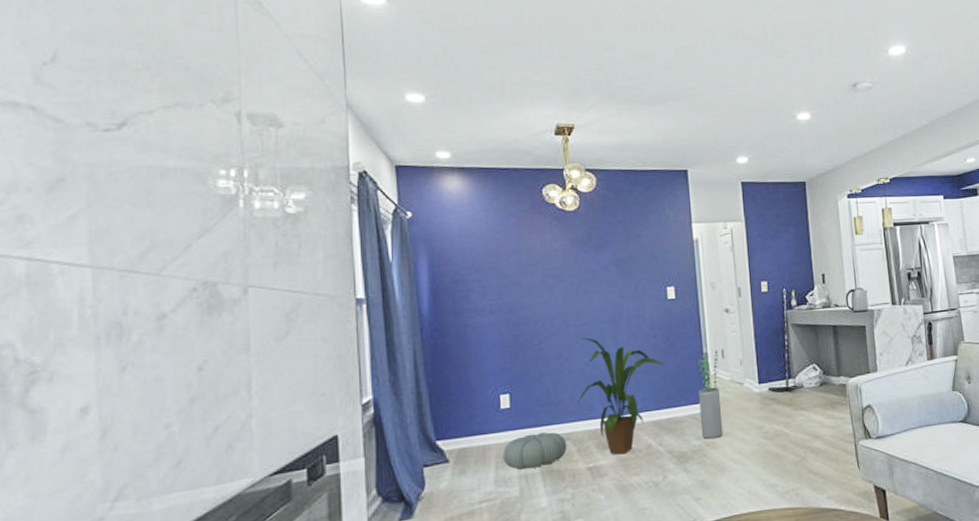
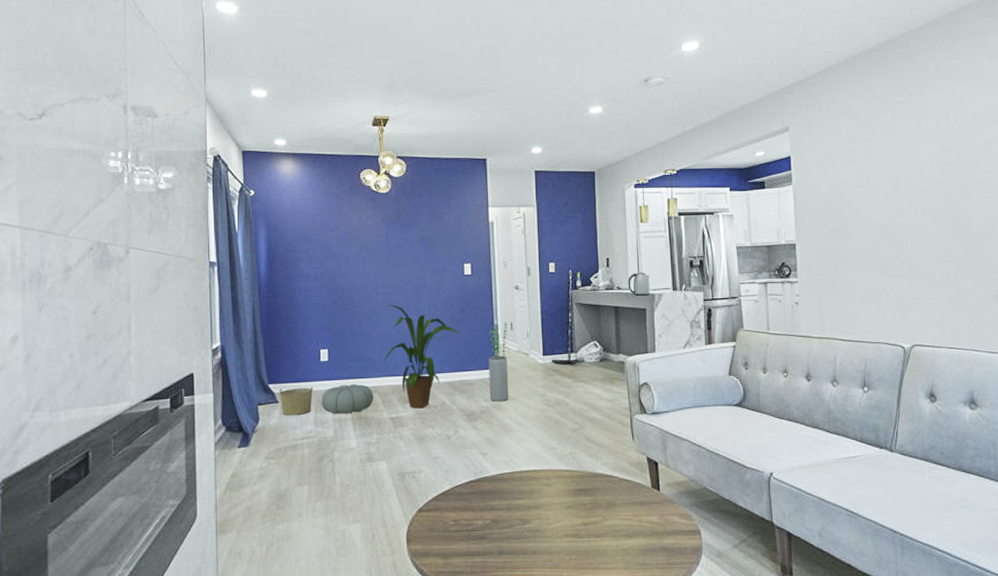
basket: none [450,439,492,477] -> present [280,387,313,416]

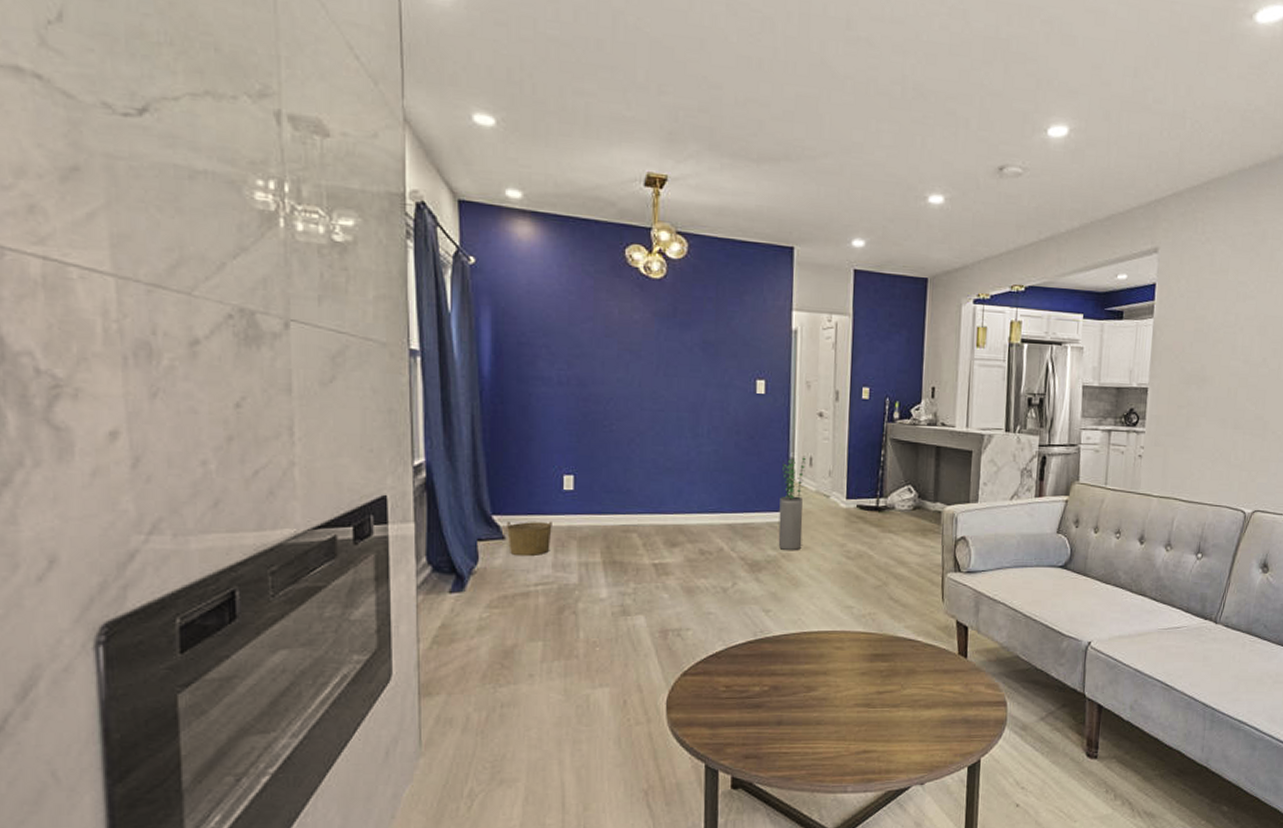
pouf: present [321,384,374,414] -> none [563,521,633,557]
house plant: present [384,305,461,409] -> none [647,425,748,555]
kettle: present [628,272,650,297] -> none [954,407,980,437]

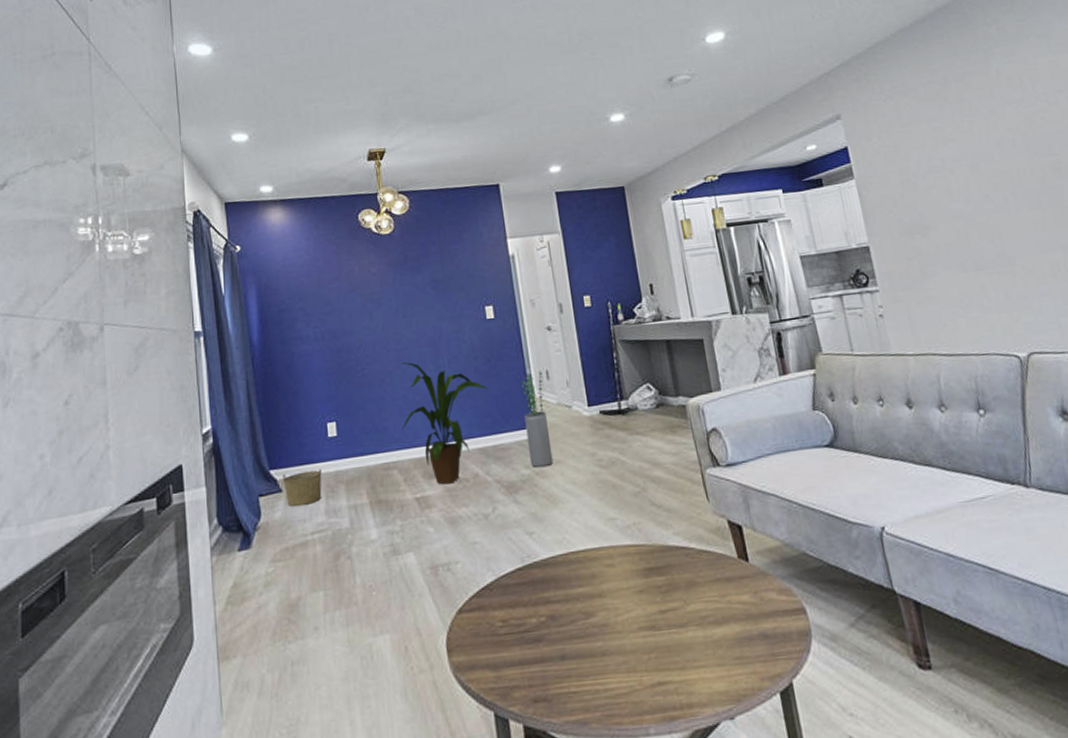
house plant: none [647,425,748,555] -> present [401,362,490,484]

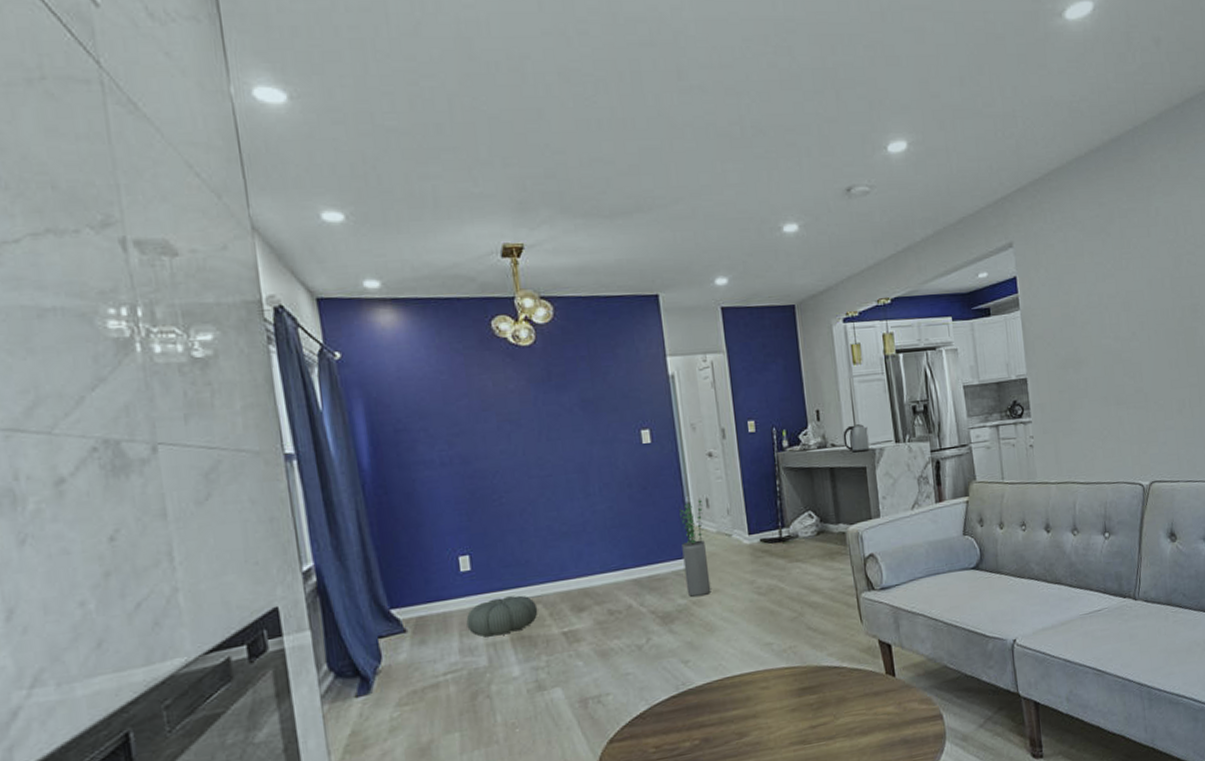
basket: present [283,468,322,507] -> none [407,606,455,648]
pouf: none [332,460,394,500] -> present [466,595,538,637]
house plant: present [401,362,490,484] -> none [545,489,645,617]
kettle: none [677,297,706,326] -> present [843,424,870,454]

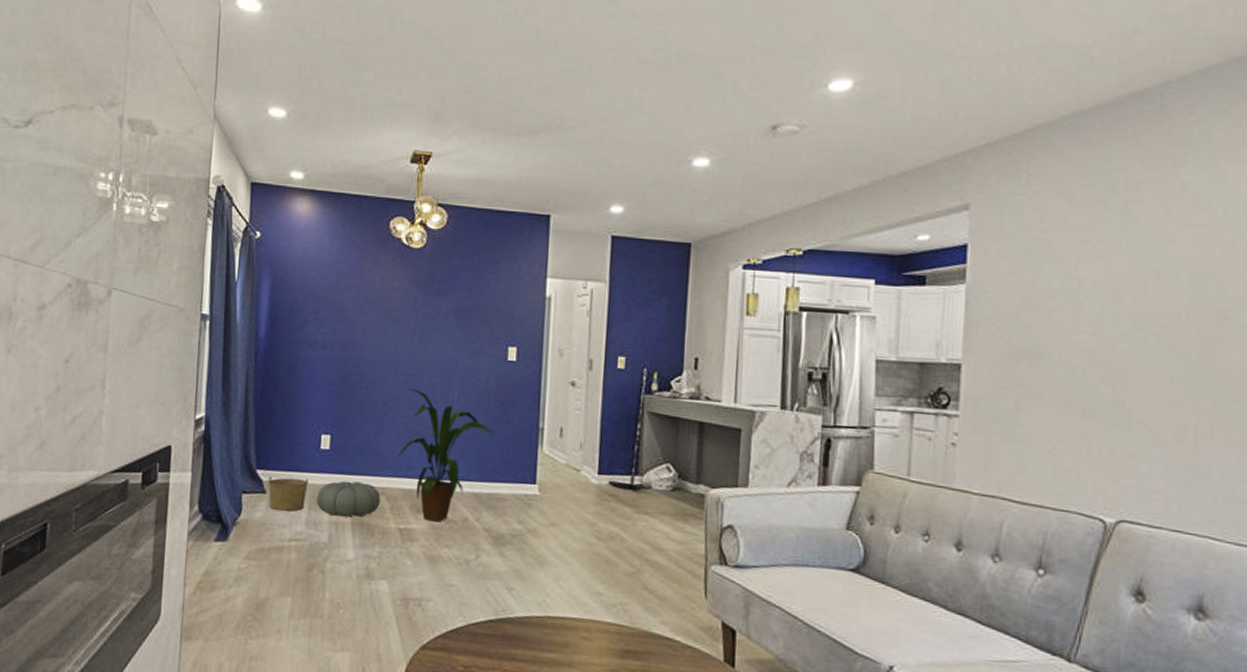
basket: none [407,606,455,648] -> present [268,476,309,512]
house plant: none [545,489,645,617] -> present [397,389,496,522]
vase: present [679,498,711,597] -> none [524,426,556,527]
kettle: present [843,424,870,454] -> none [720,380,751,414]

